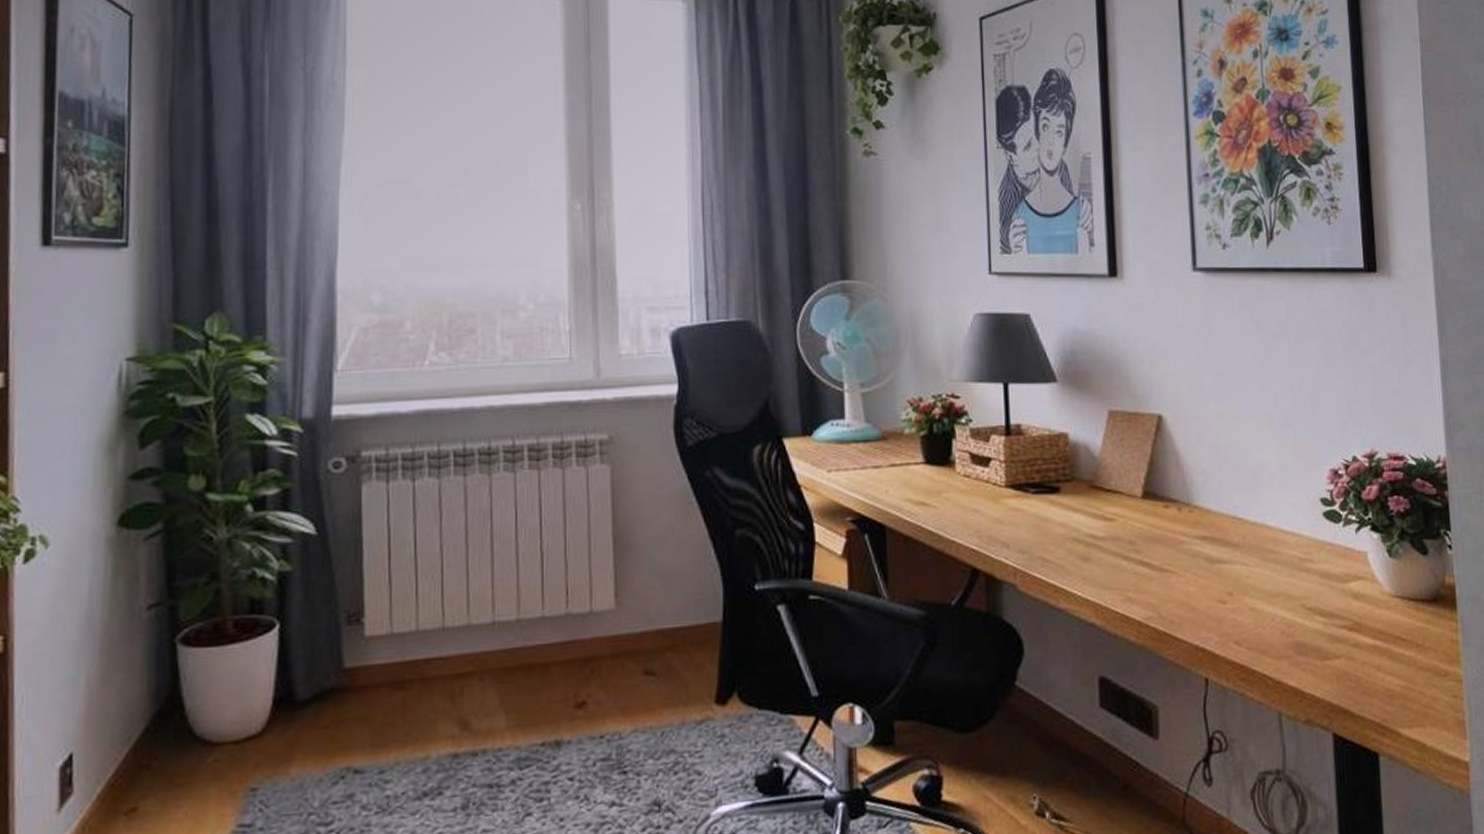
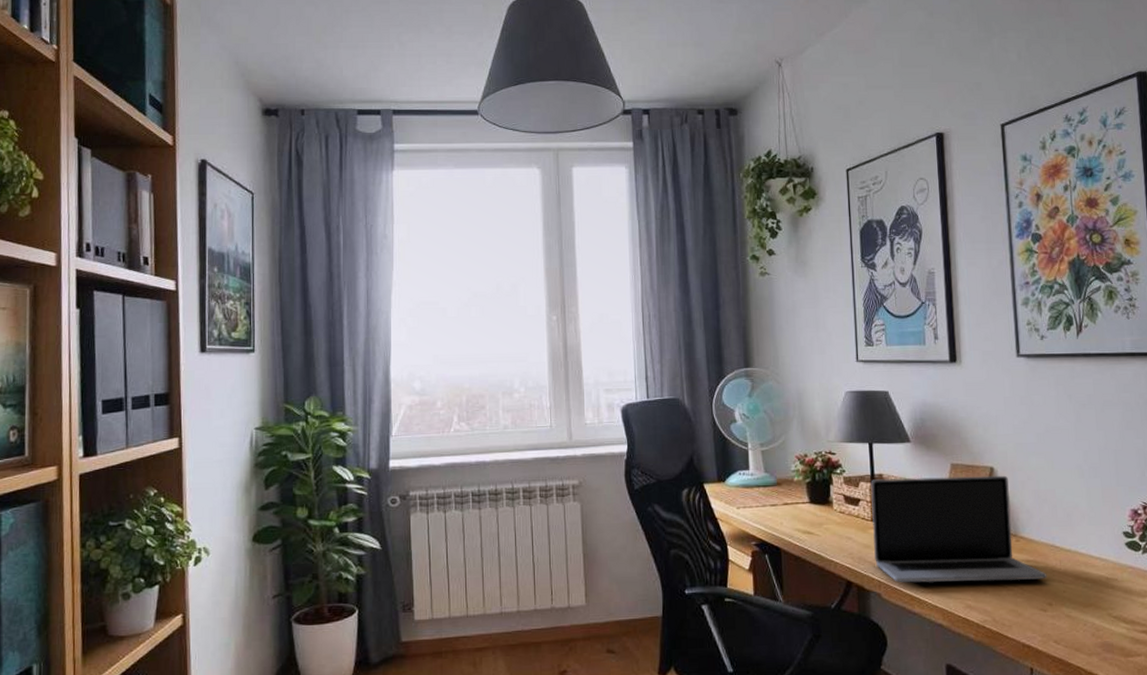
laptop: none [1005,425,1227,570] -> present [871,475,1047,583]

